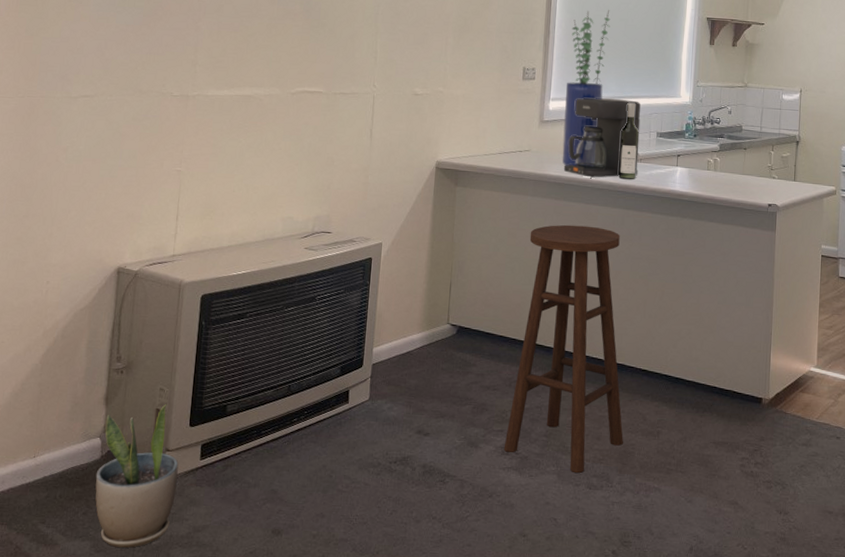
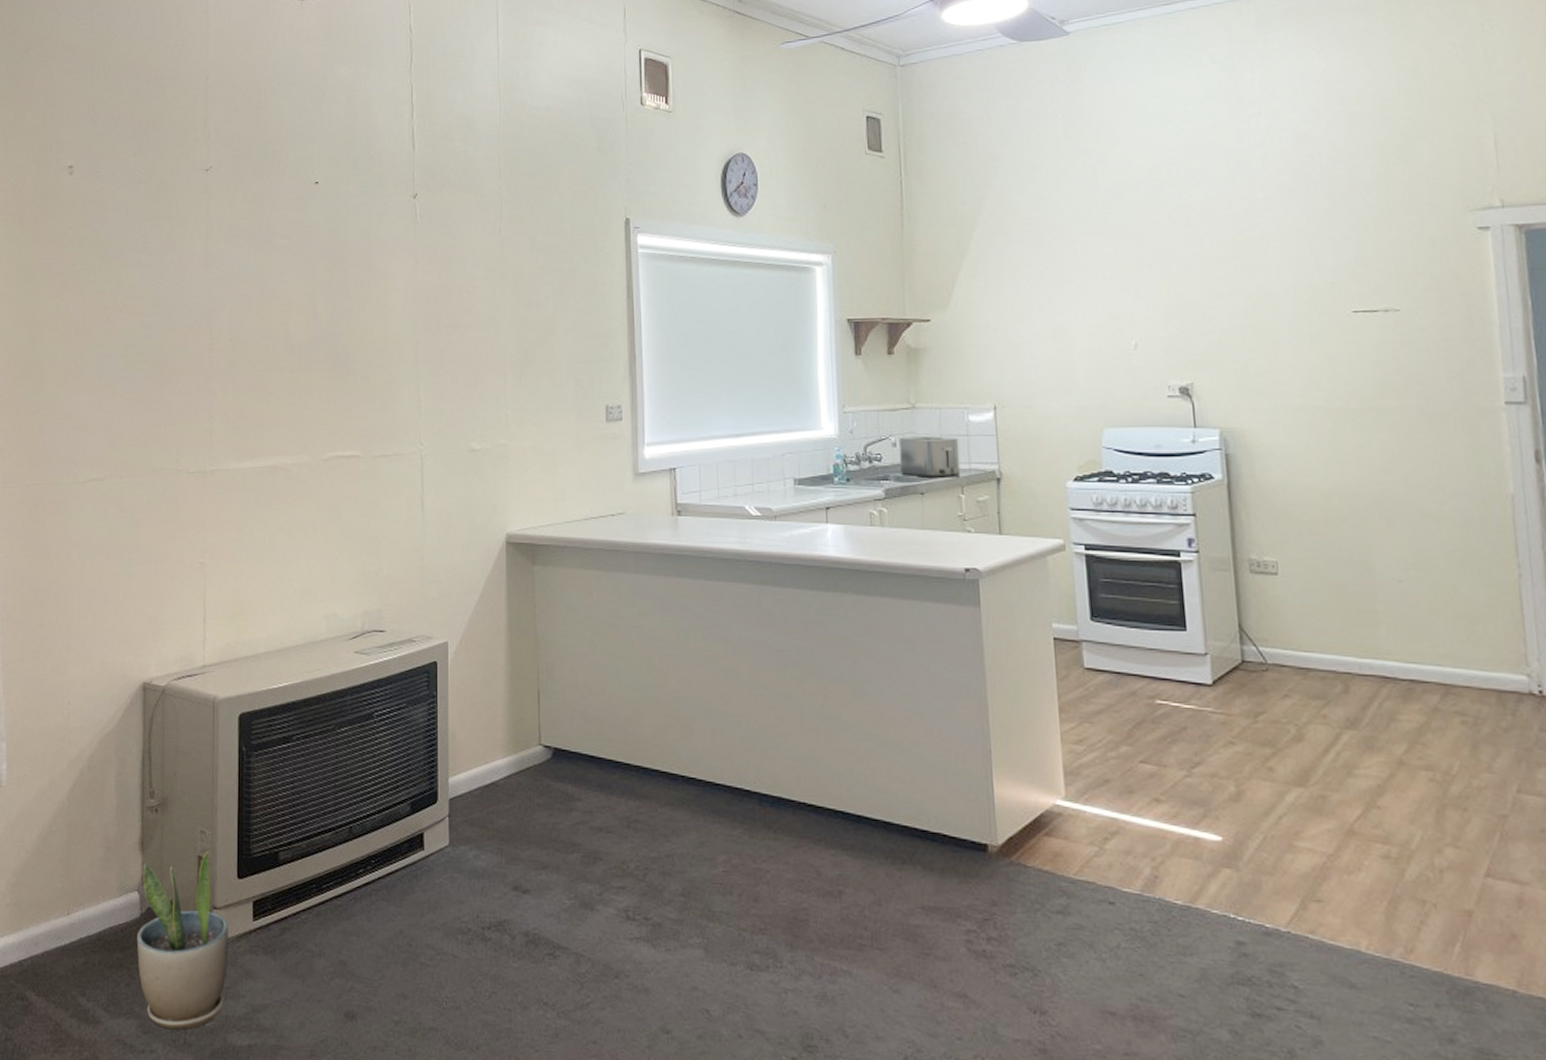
bar stool: present [503,224,623,473] -> none [628,609,791,947]
vase: present [562,10,611,166] -> none [664,321,715,531]
coffee maker: present [563,97,641,178] -> none [671,437,774,545]
bottle: present [618,102,639,180] -> none [744,441,771,545]
toaster: none [732,107,774,139] -> present [899,436,961,478]

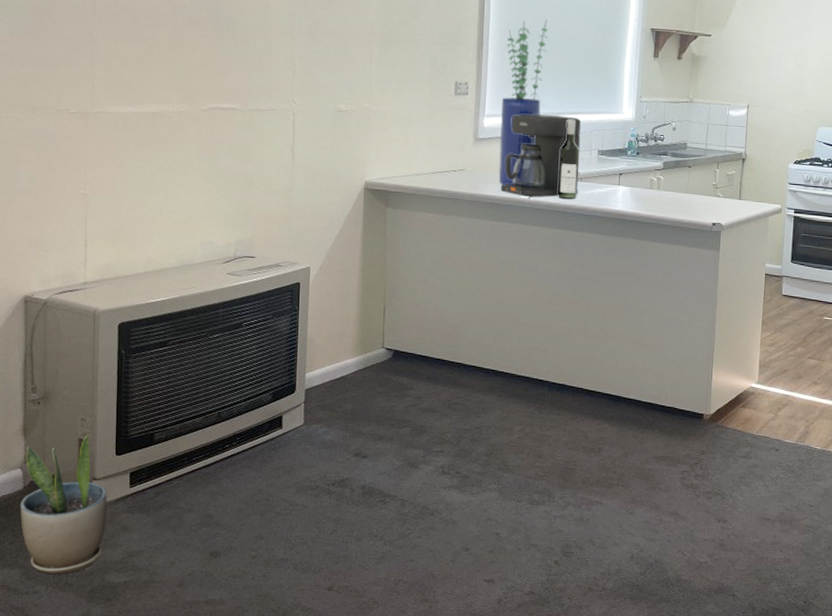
vase: none [664,321,715,531] -> present [498,20,548,186]
coffee maker: none [671,437,774,545] -> present [500,113,581,198]
bottle: none [744,441,771,545] -> present [558,119,579,200]
toaster: present [899,436,961,478] -> none [677,123,720,156]

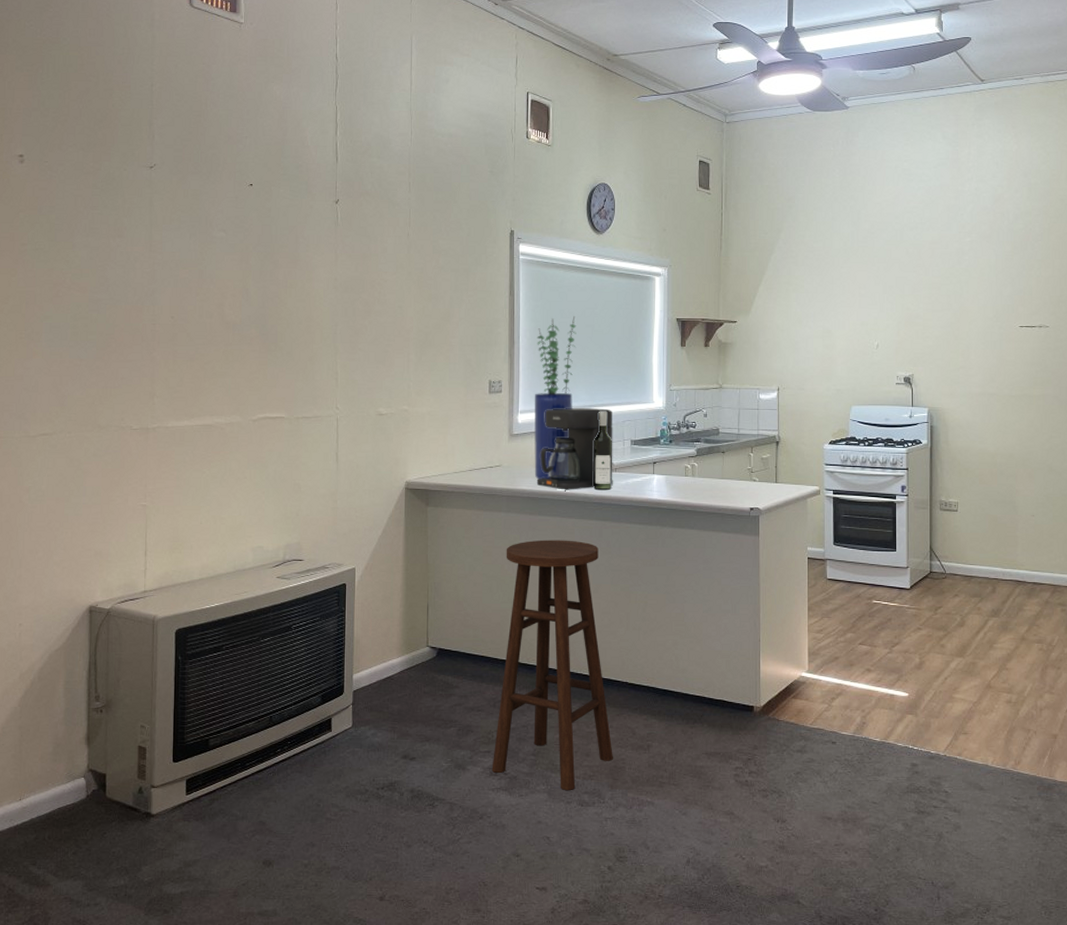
potted plant: present [20,434,107,574] -> none [83,741,165,885]
bar stool: none [444,246,565,489] -> present [491,540,613,790]

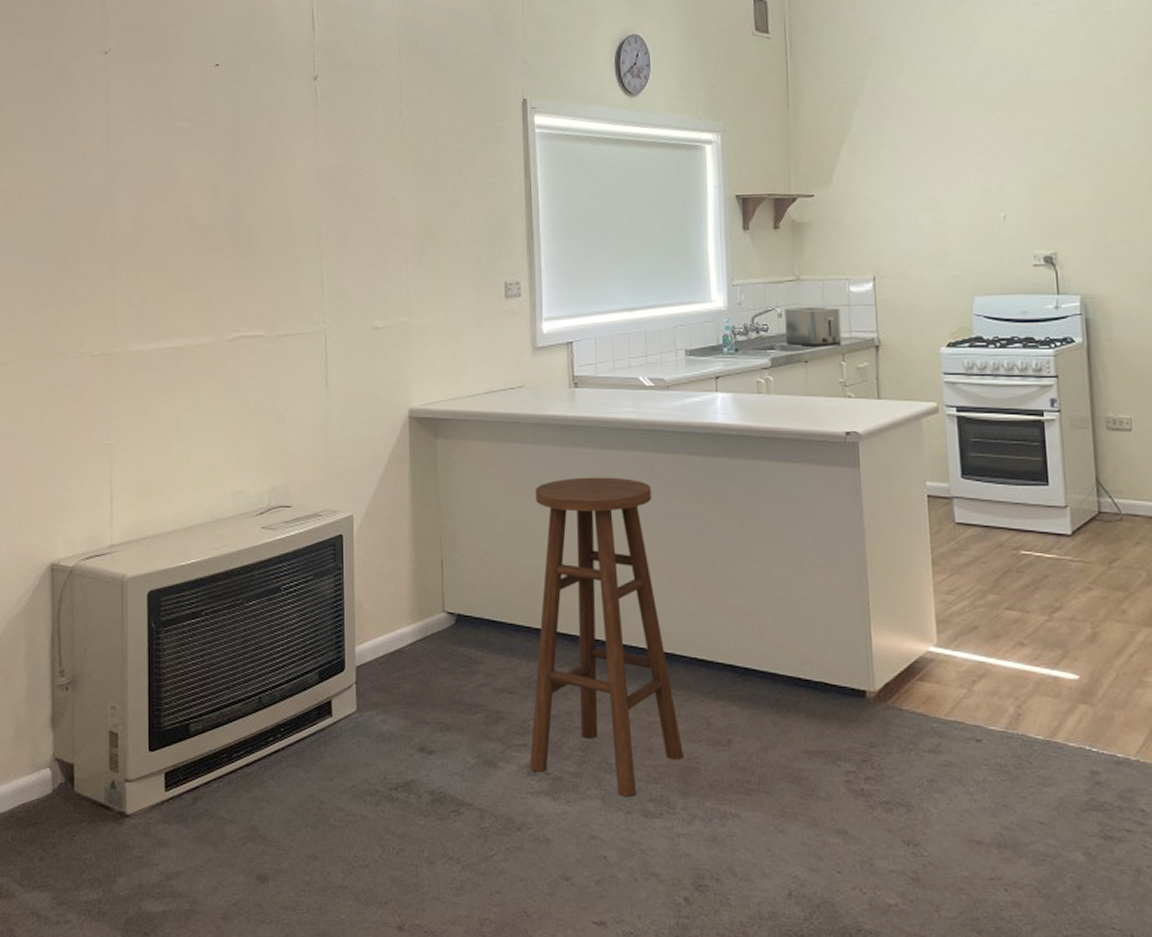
vase: present [534,316,577,480] -> none [561,199,610,403]
coffee maker: present [536,407,614,490] -> none [568,310,667,415]
bottle: present [593,411,612,491] -> none [638,314,664,415]
toaster: none [709,409,752,441] -> present [785,307,842,347]

